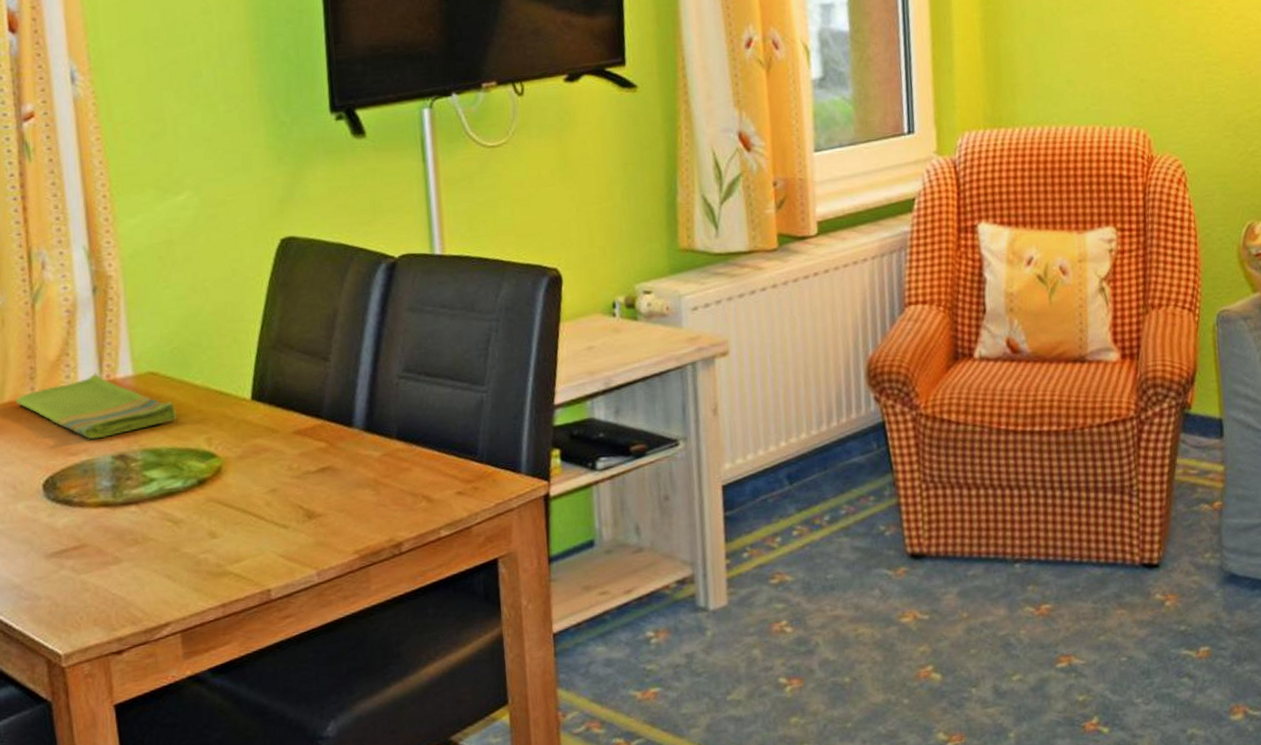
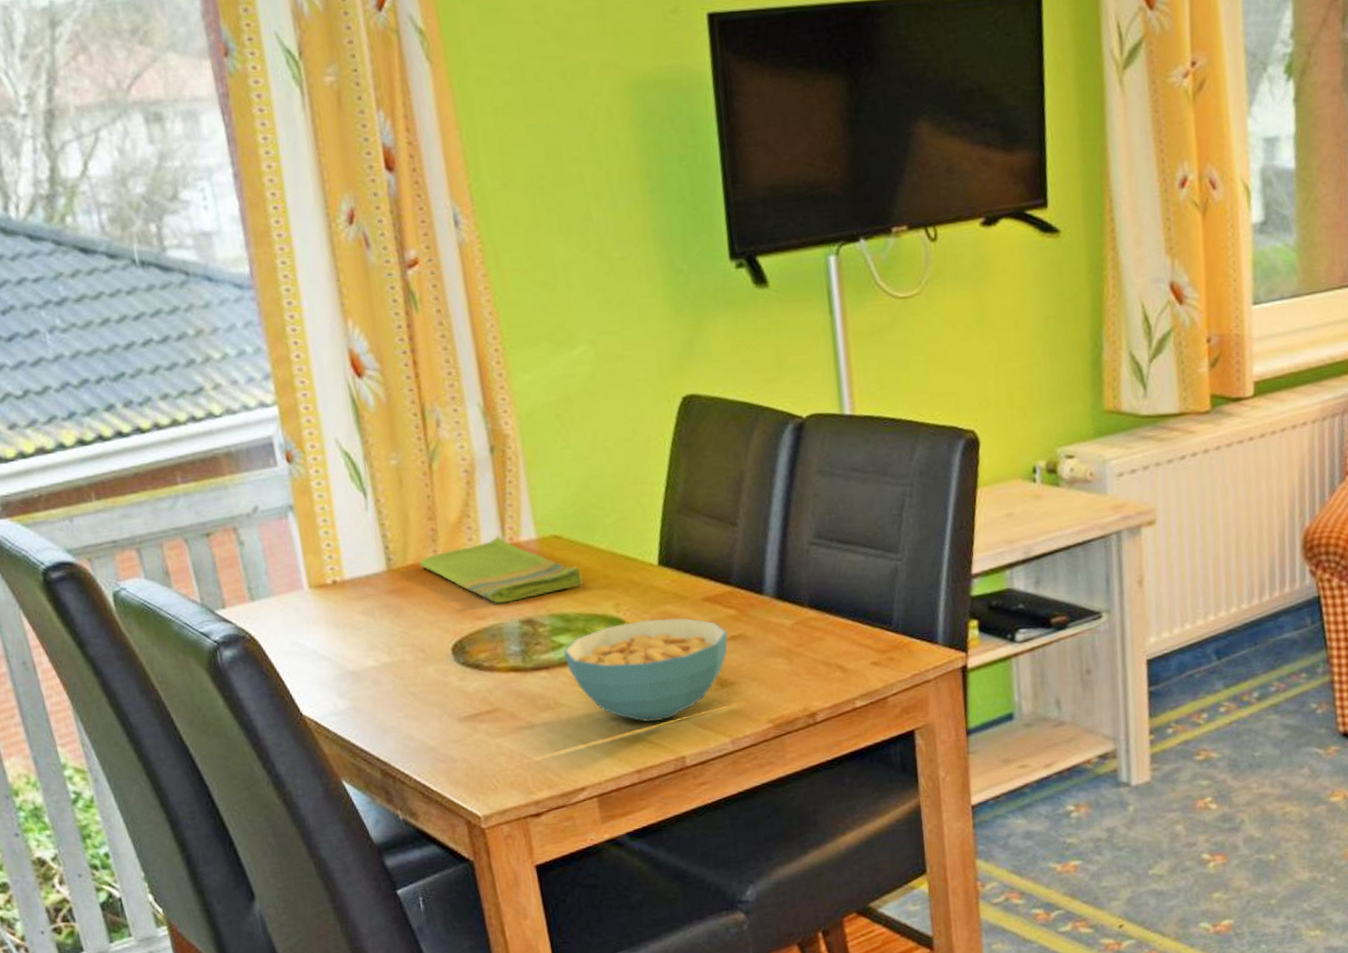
cereal bowl: none [153,451,318,556] -> present [563,618,729,723]

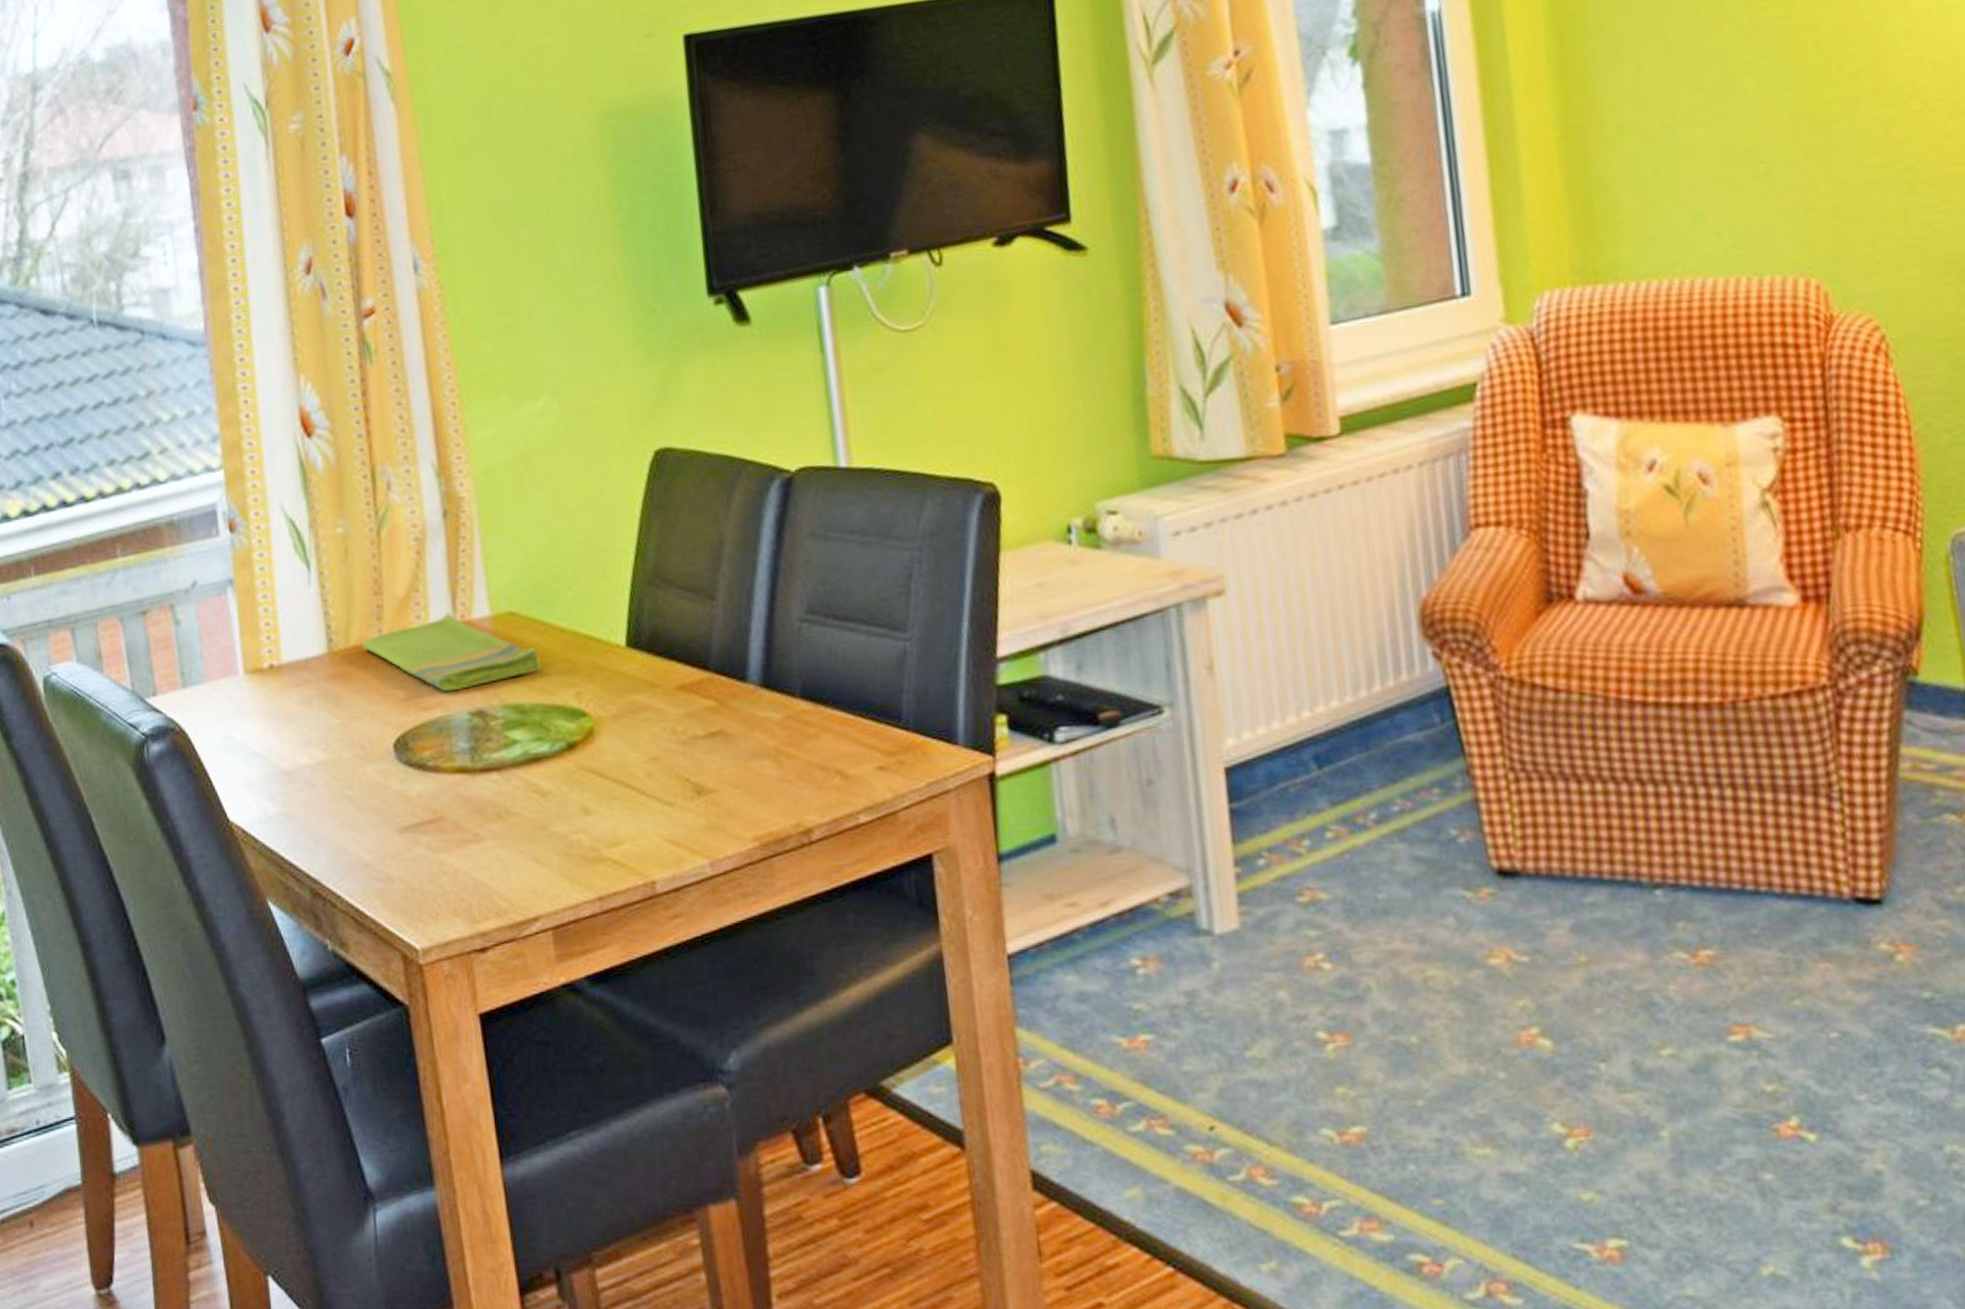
cereal bowl: present [563,618,729,723] -> none [516,710,707,838]

